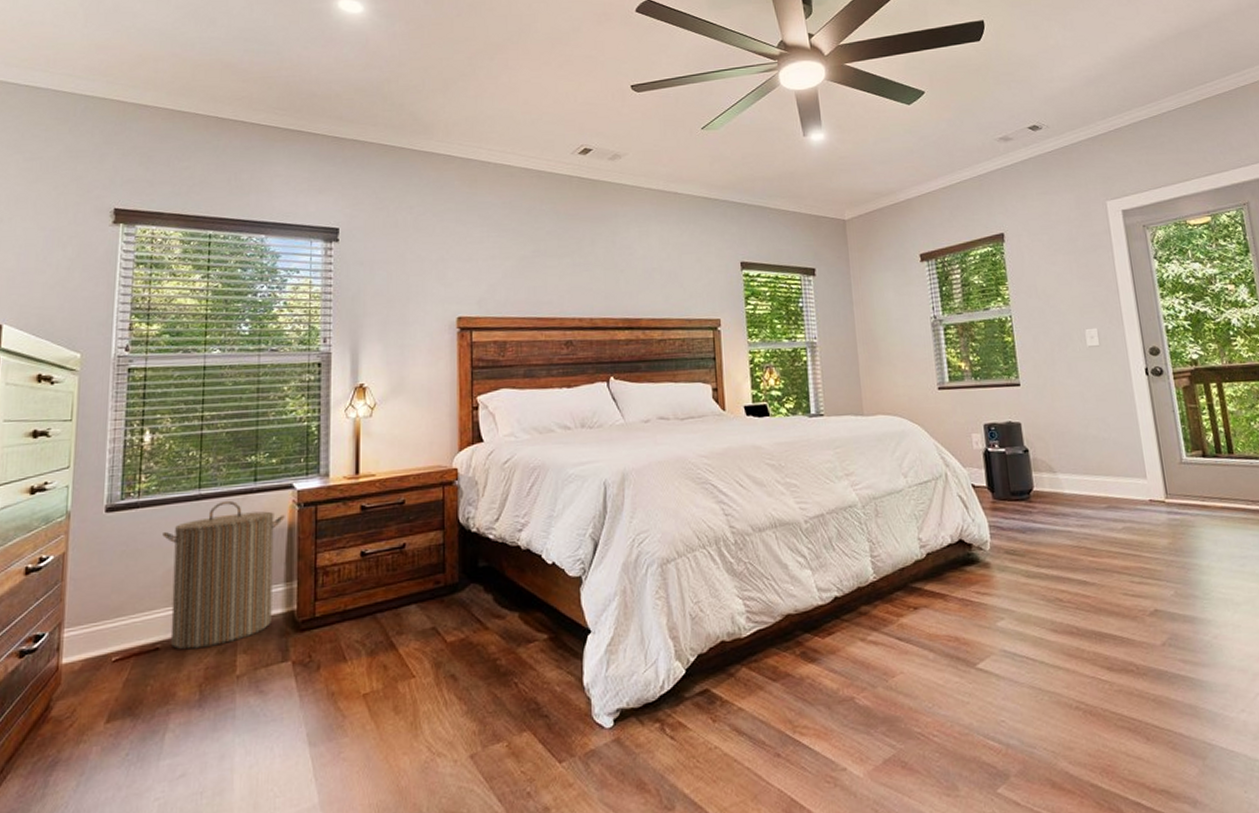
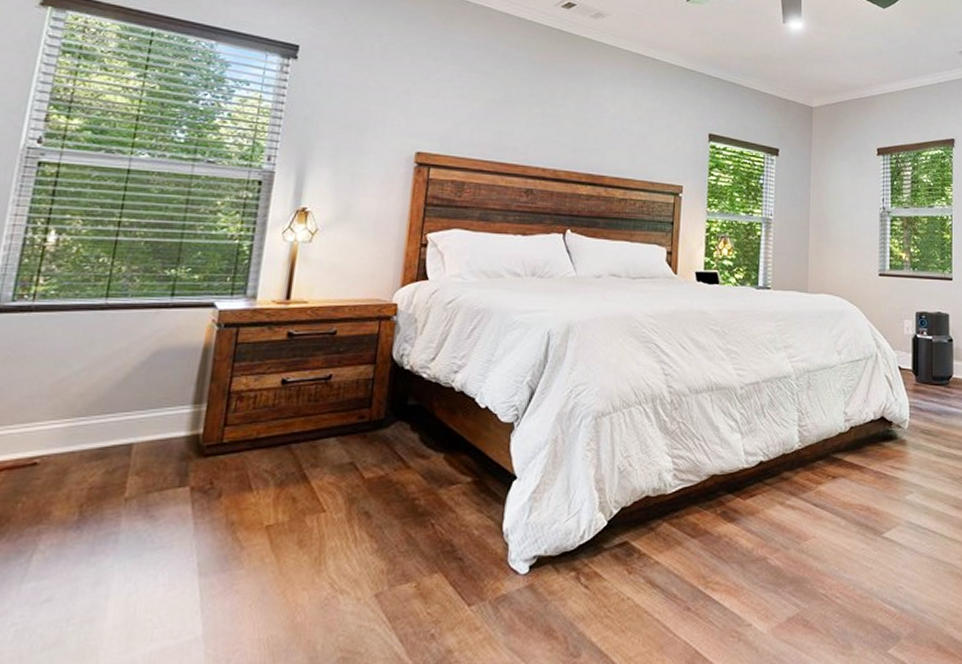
laundry hamper: present [163,500,285,650] -> none [51,313,202,467]

